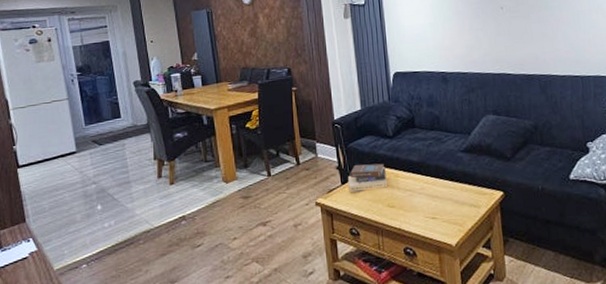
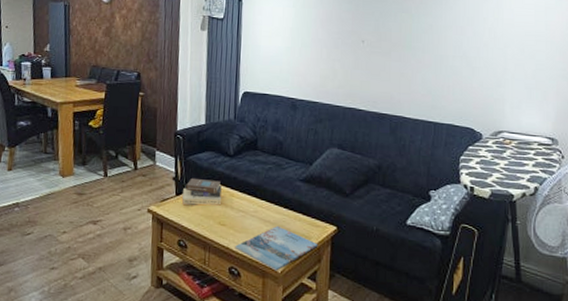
magazine: none [407,199,488,245] -> present [235,225,318,271]

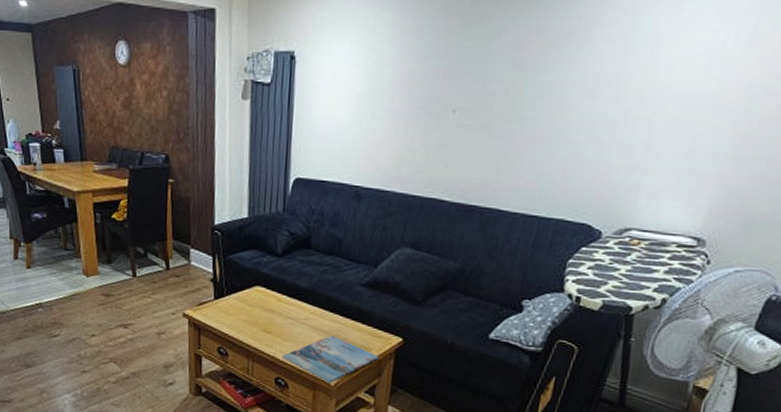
books: present [182,177,222,206] -> none [222,279,268,311]

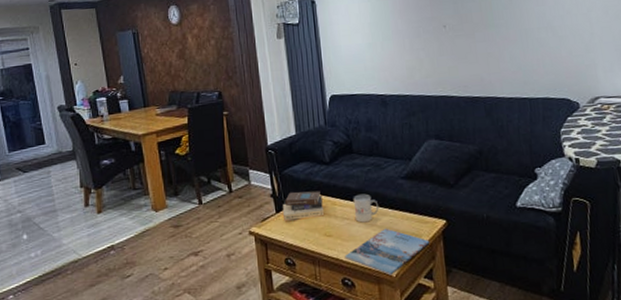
books: none [222,279,268,311] -> present [283,190,325,221]
mug: none [300,294,330,326] -> present [353,193,379,223]

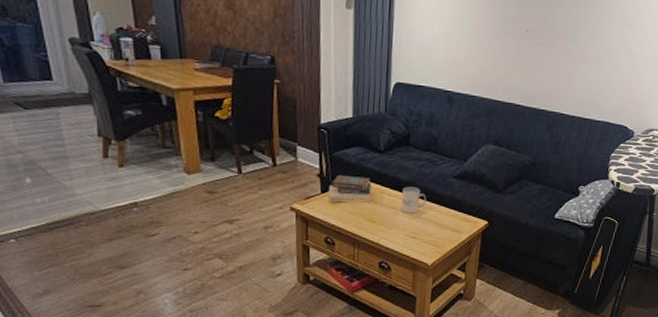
magazine: present [345,228,430,276] -> none [385,221,469,264]

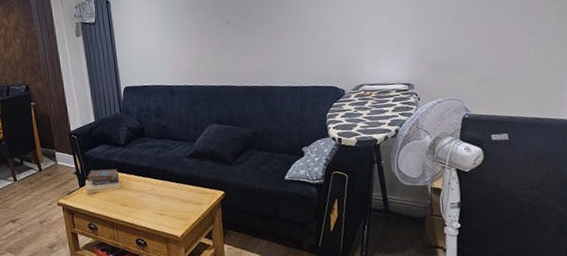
mug: present [401,186,427,214] -> none [145,170,167,195]

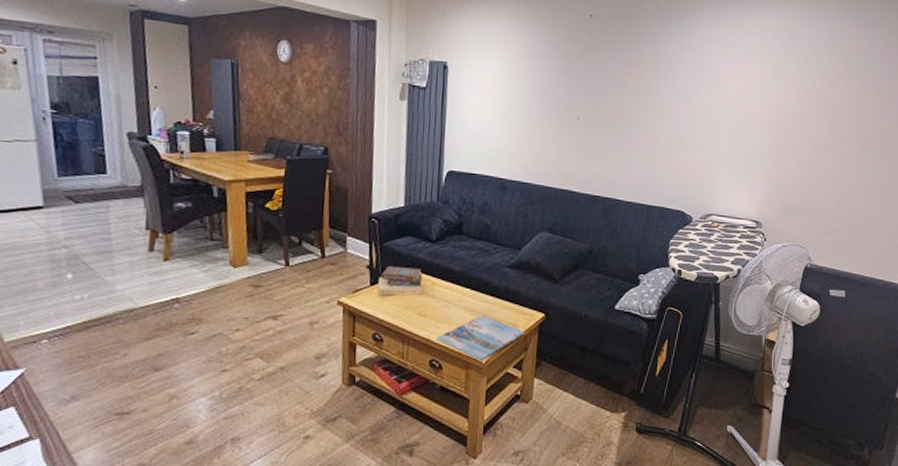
magazine: none [138,198,210,236] -> present [436,314,525,362]

